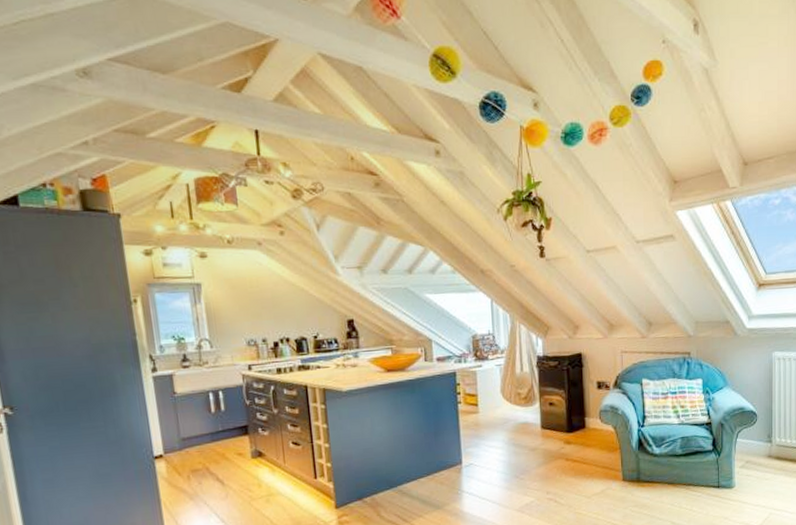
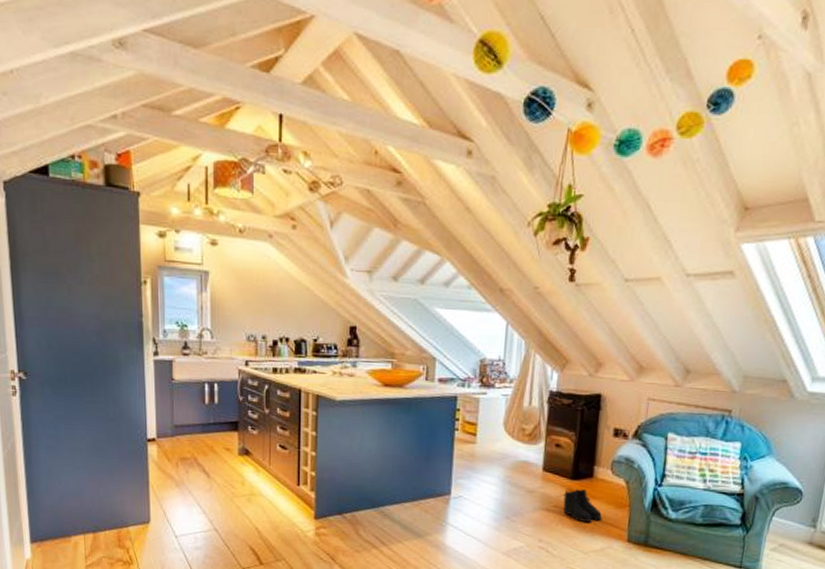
boots: none [562,440,599,470] -> present [563,489,603,522]

